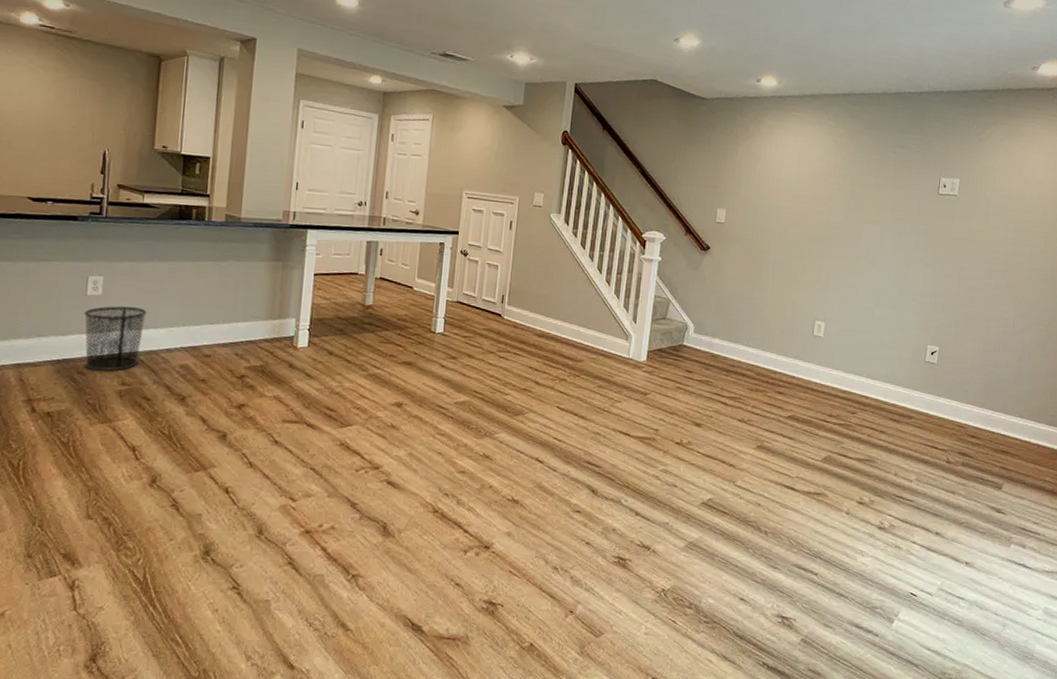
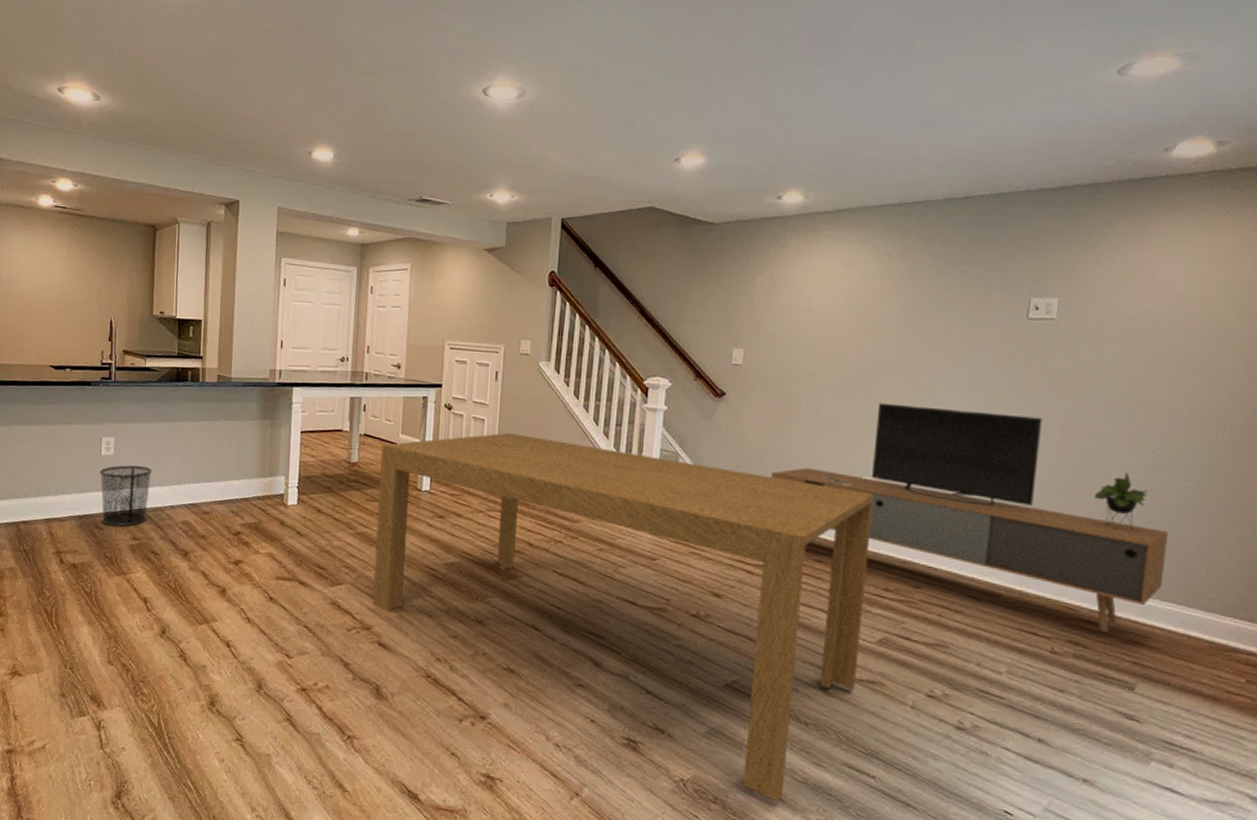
dining table: none [383,278,824,603] -> present [373,432,874,803]
media console: none [745,259,1028,444] -> present [771,403,1169,632]

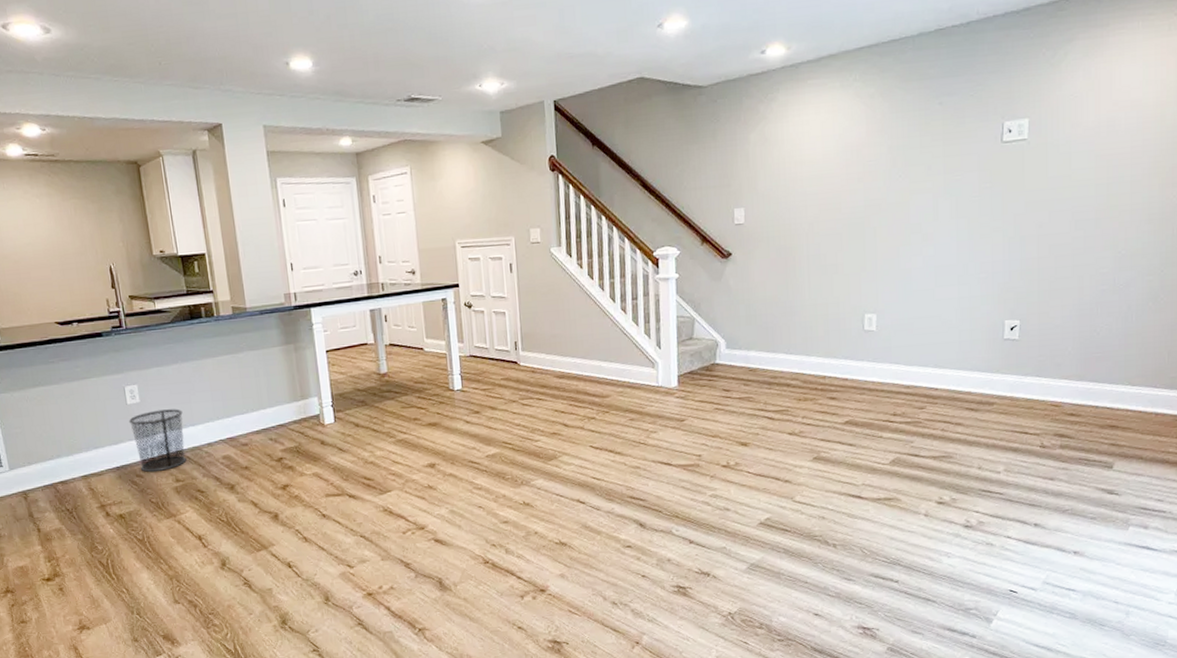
dining table: present [373,432,874,803] -> none [408,321,877,618]
media console: present [771,403,1169,632] -> none [782,234,1136,421]

